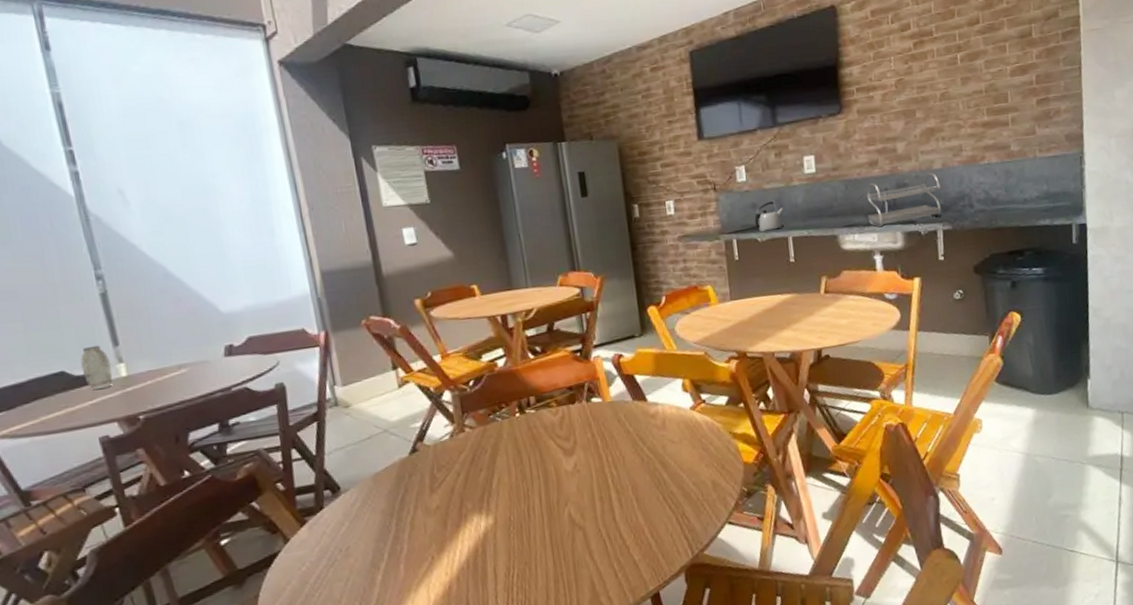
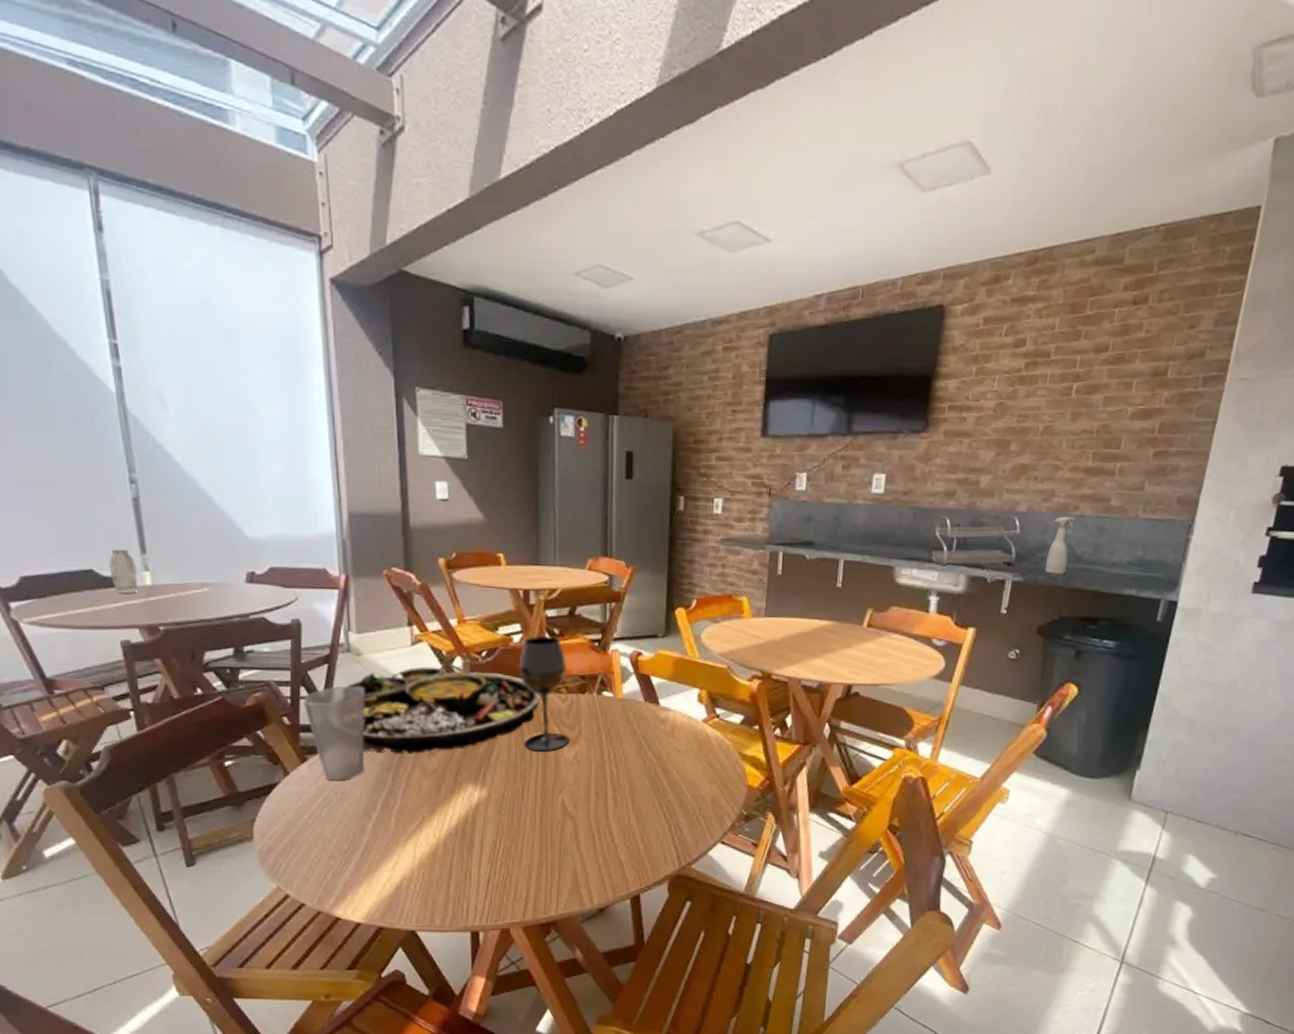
cup: none [297,438,366,539] -> present [304,686,365,780]
food platter: none [338,399,533,501] -> present [347,666,541,753]
wineglass: none [506,354,566,469] -> present [519,635,568,752]
kettle: present [754,201,784,232] -> none [806,517,841,549]
spray bottle: none [967,165,988,219] -> present [1044,516,1077,575]

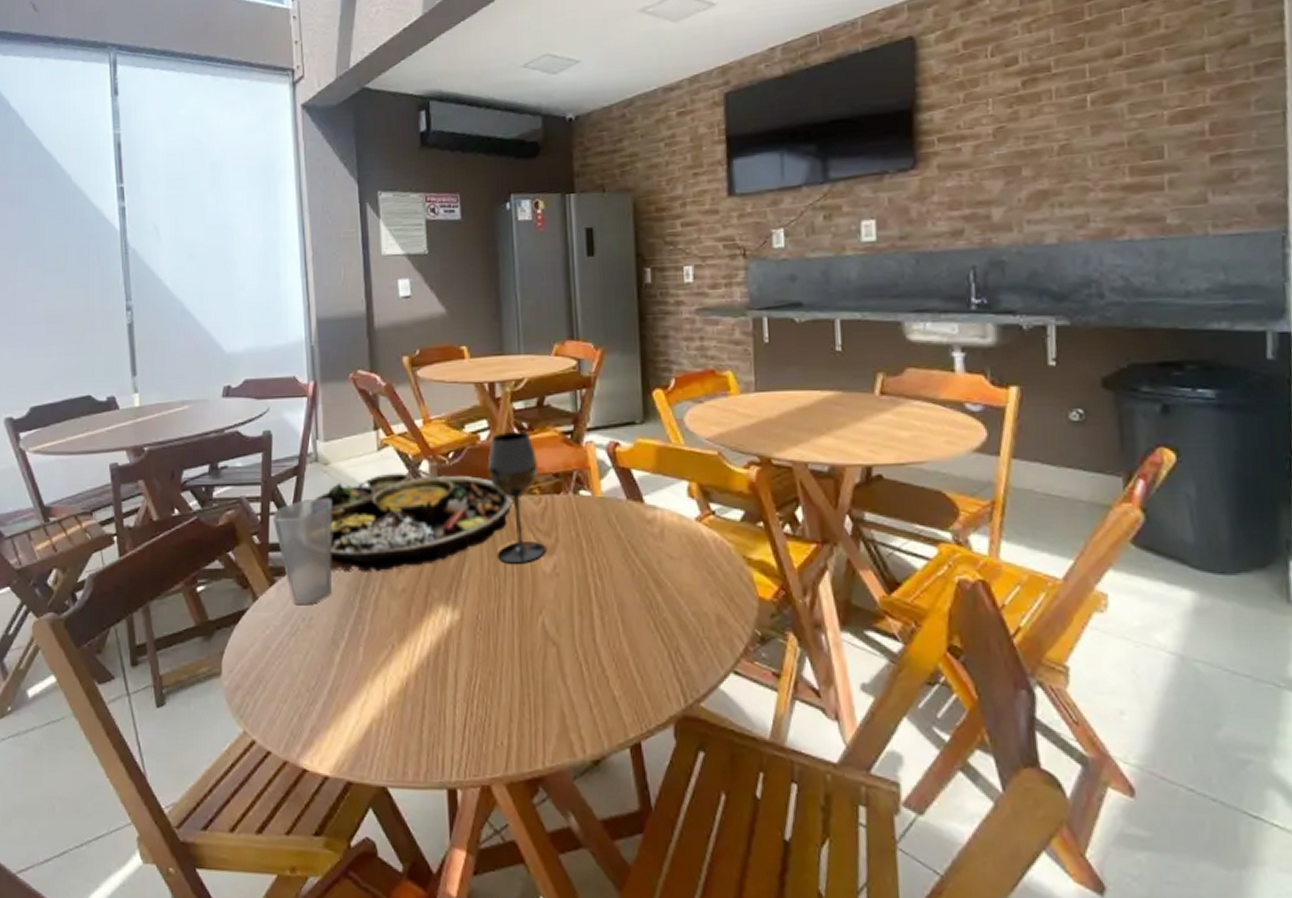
vase: present [109,549,138,594] -> none [104,373,128,417]
dish rack: present [931,515,1022,566] -> none [943,248,1056,316]
spray bottle: present [1044,516,1077,575] -> none [1095,242,1127,313]

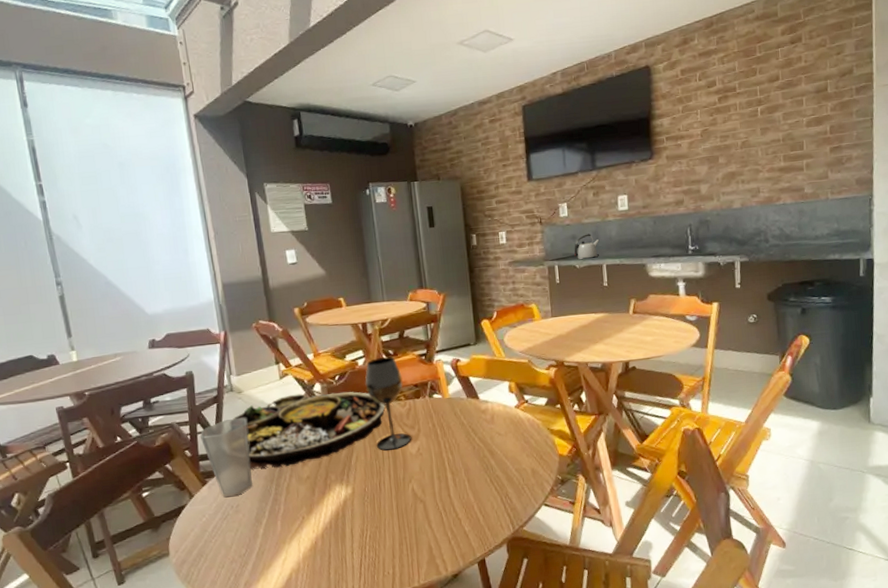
kettle: none [792,274,832,310] -> present [574,234,600,259]

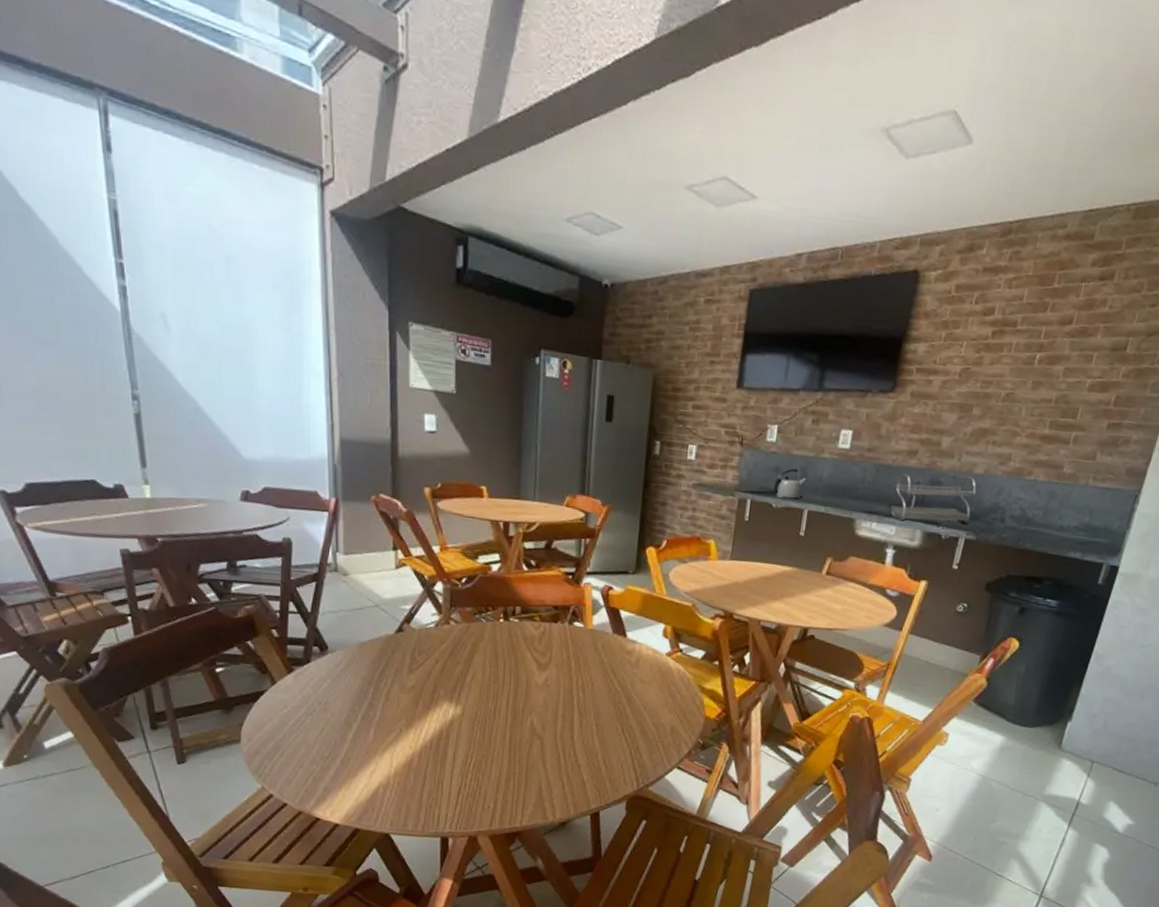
cup: present [201,418,253,497] -> none [292,603,350,692]
food platter: present [233,391,385,469] -> none [333,589,516,670]
wineglass: present [365,356,411,451] -> none [496,566,542,675]
dish rack: none [671,211,740,258] -> present [890,473,978,524]

